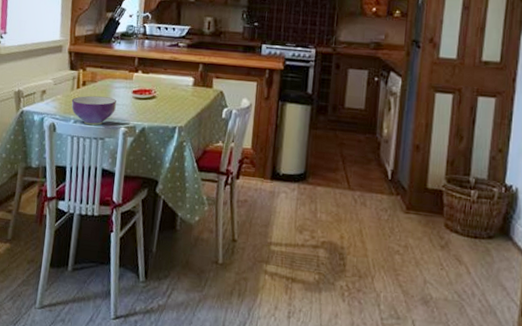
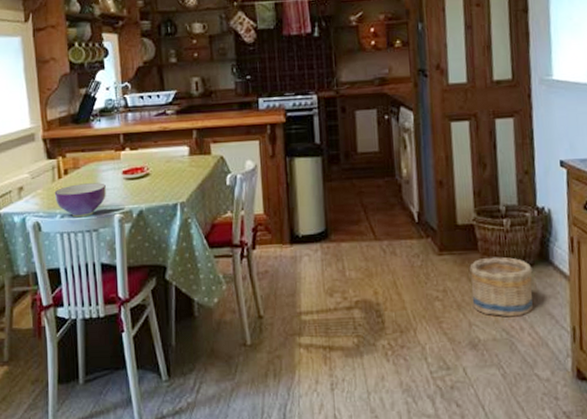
basket: none [430,222,492,283] -> present [469,256,533,317]

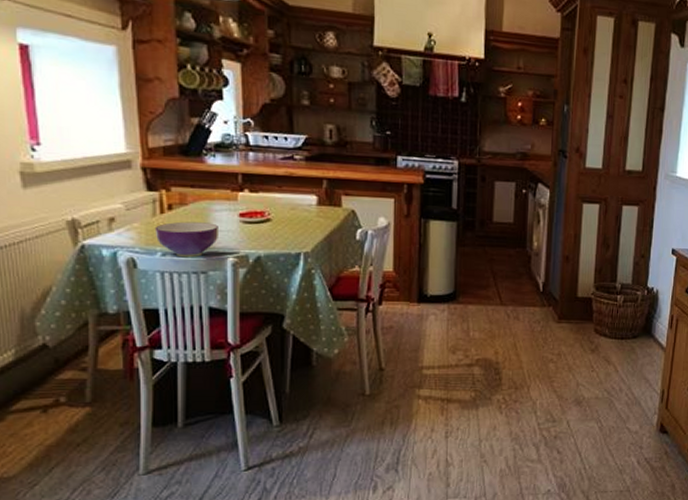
basket: present [469,256,533,317] -> none [582,327,636,380]

